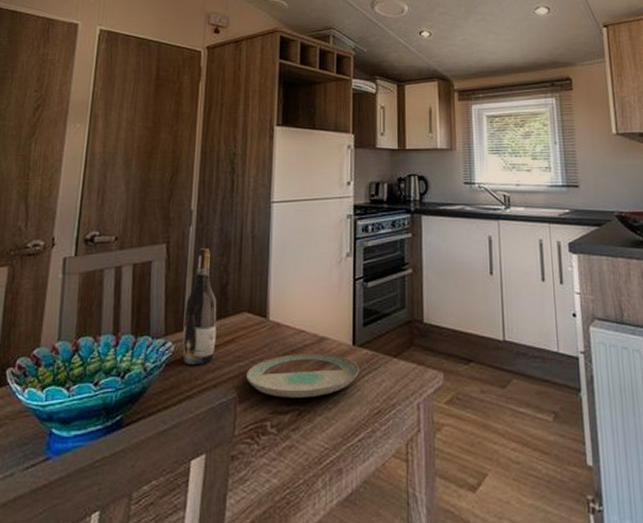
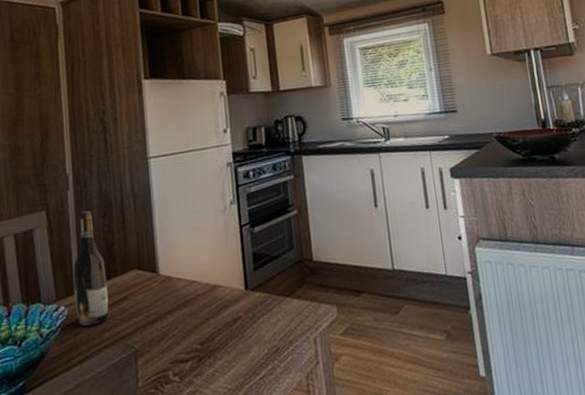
plate: present [245,353,359,398] -> none [142,300,254,347]

